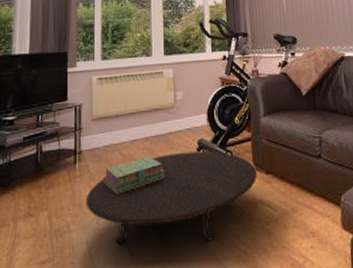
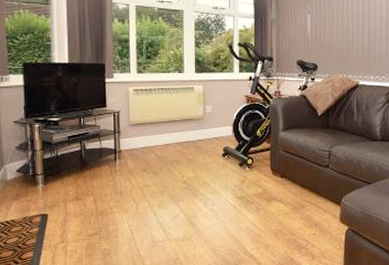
table: present [85,151,258,245] -> none [125,156,274,227]
stack of books: present [104,157,164,193] -> none [141,159,193,185]

